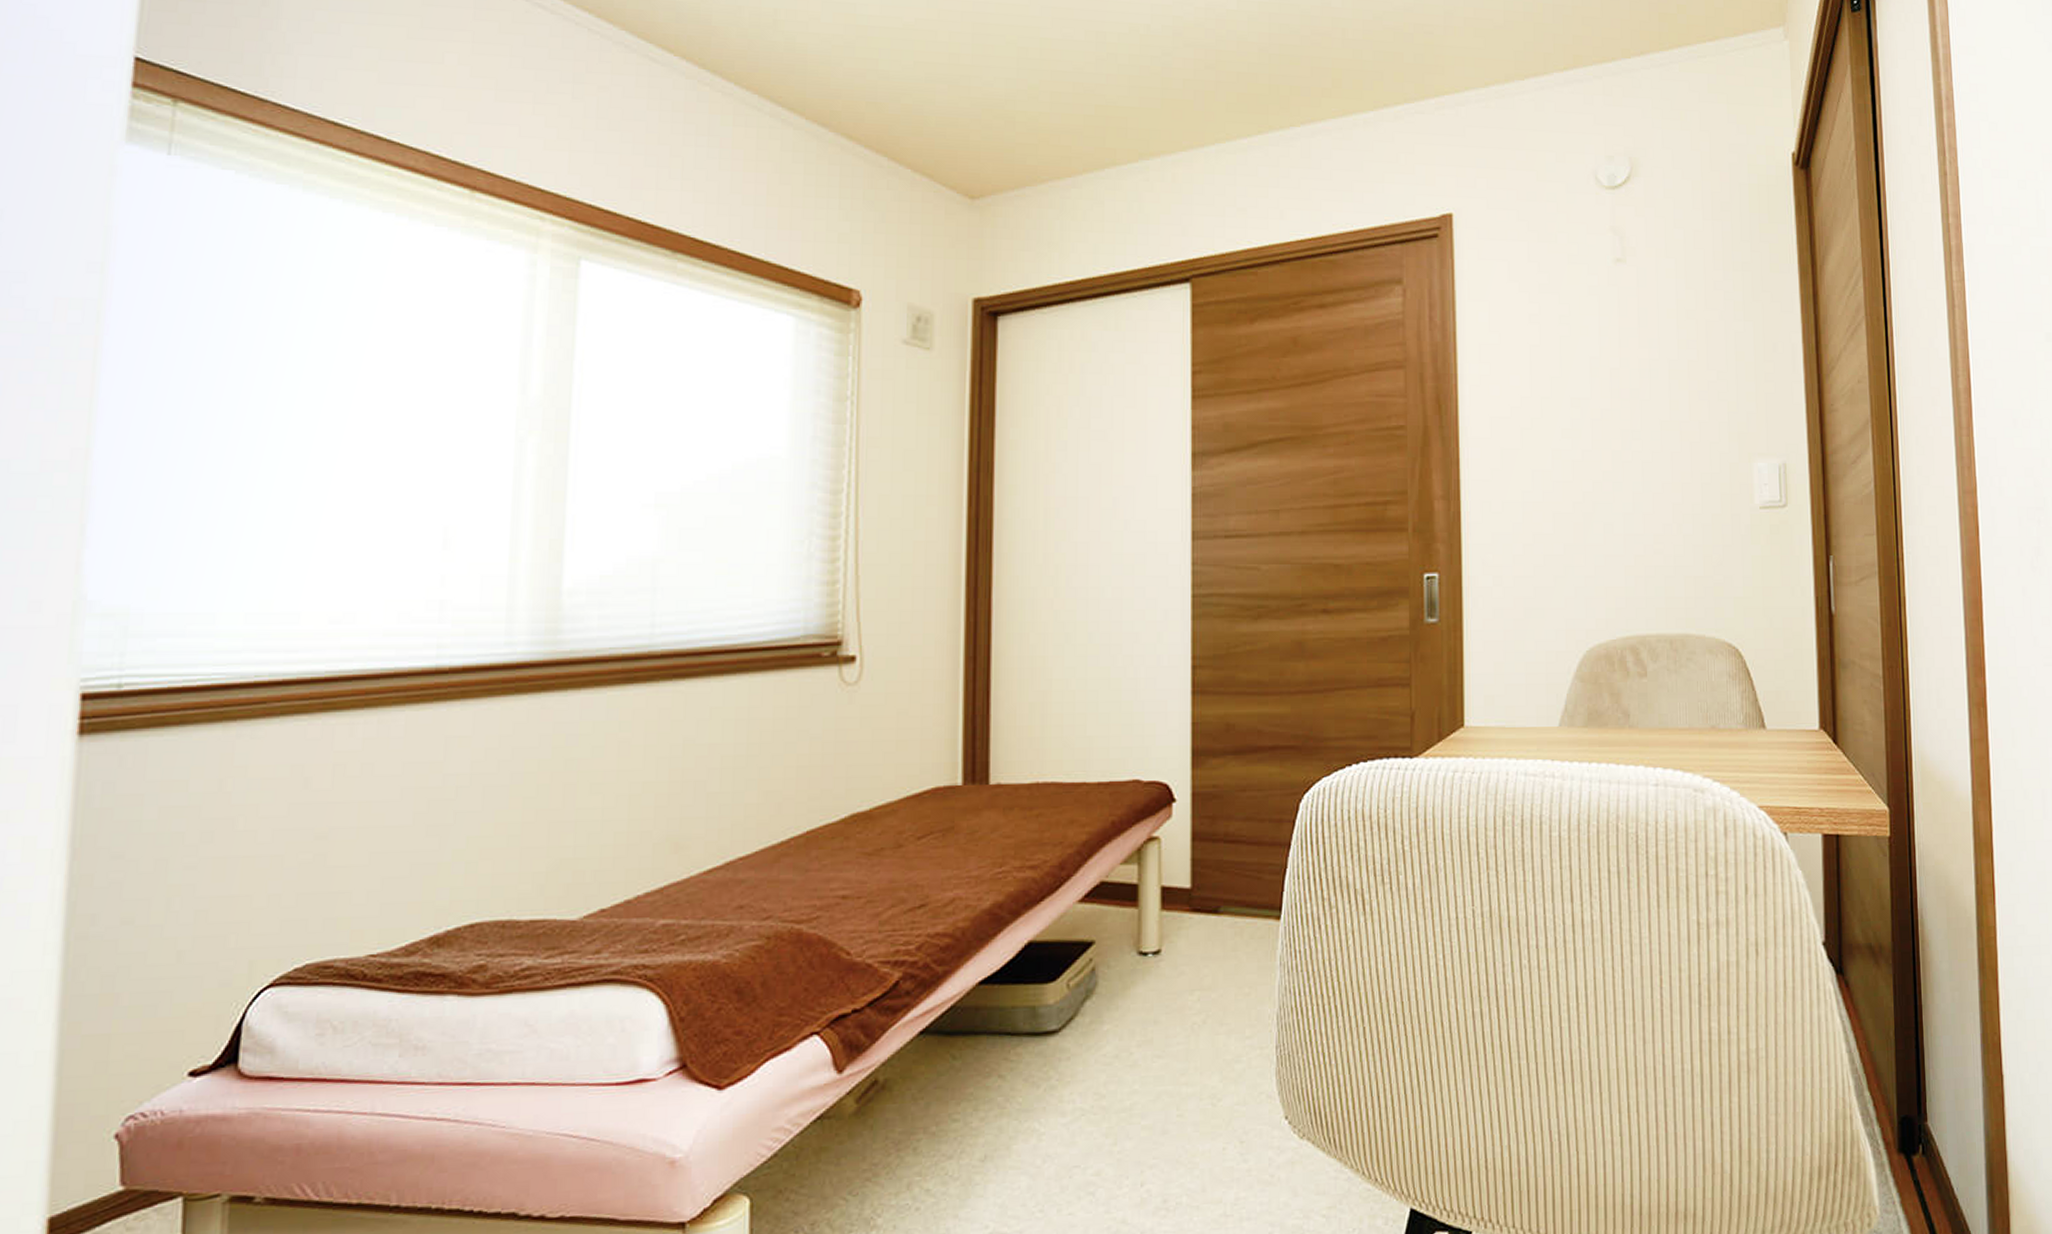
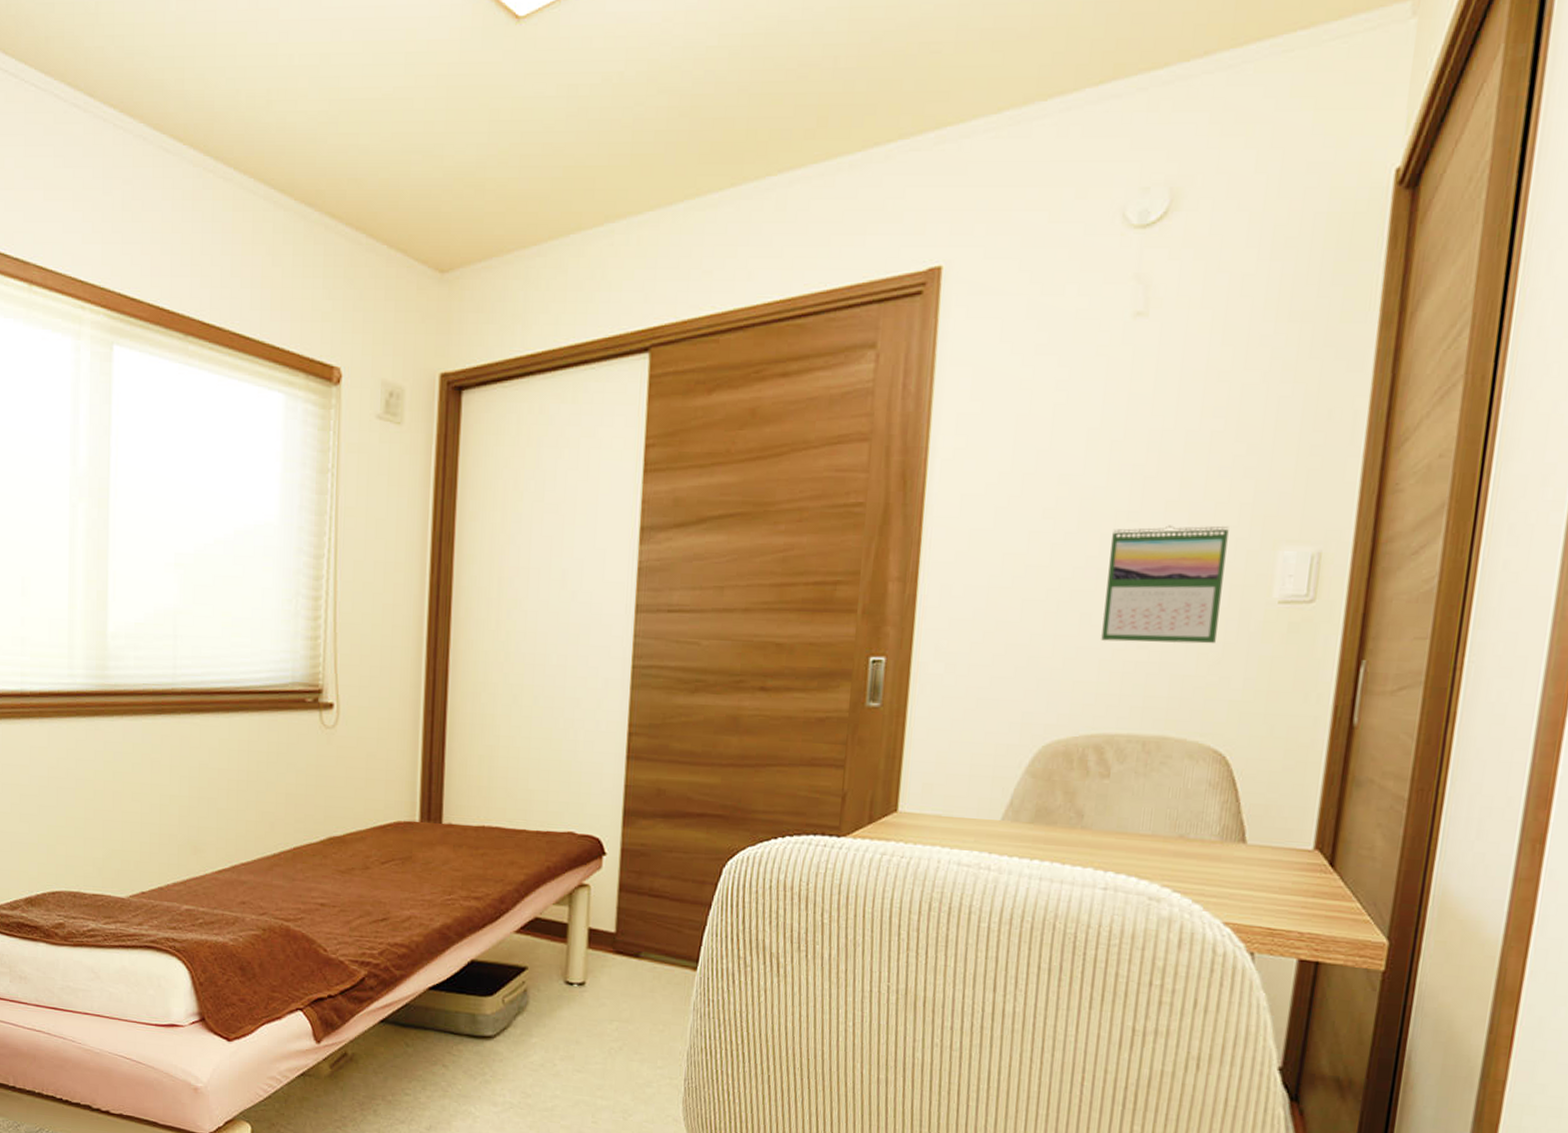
calendar: none [1621,442,1716,548] -> present [1101,525,1229,644]

